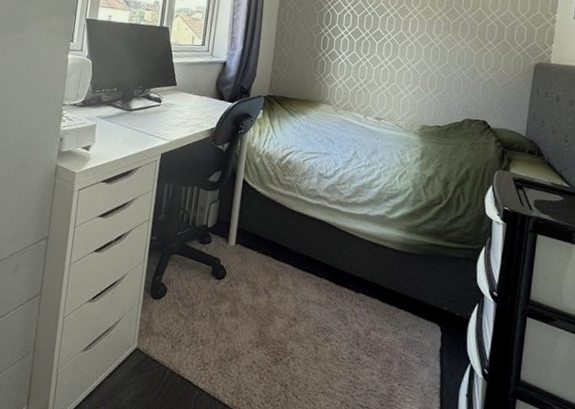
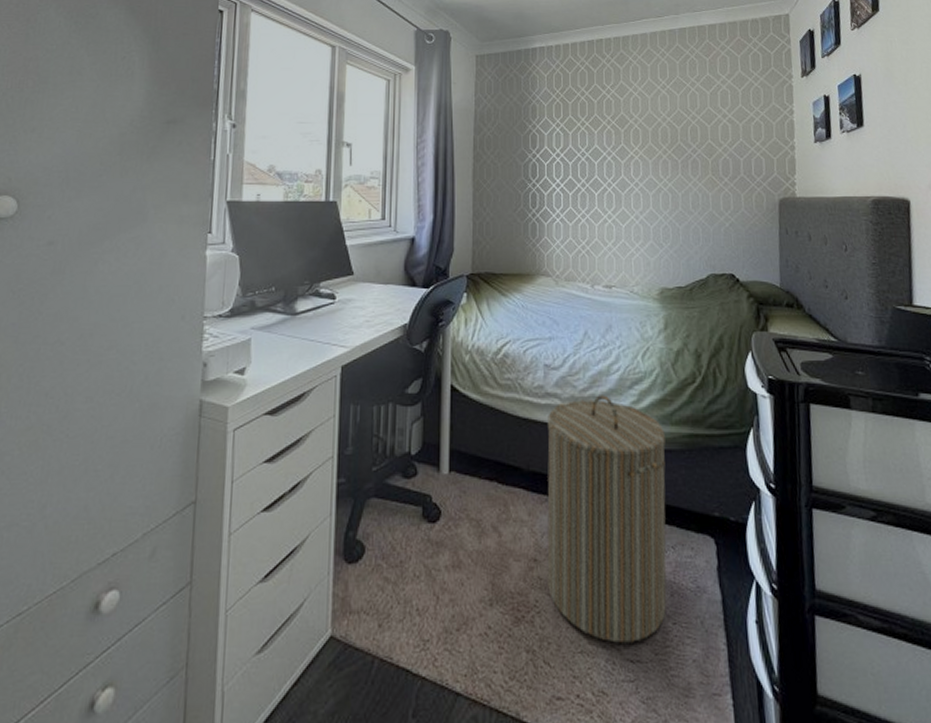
laundry hamper: none [302,202,410,393] -> present [547,395,667,643]

